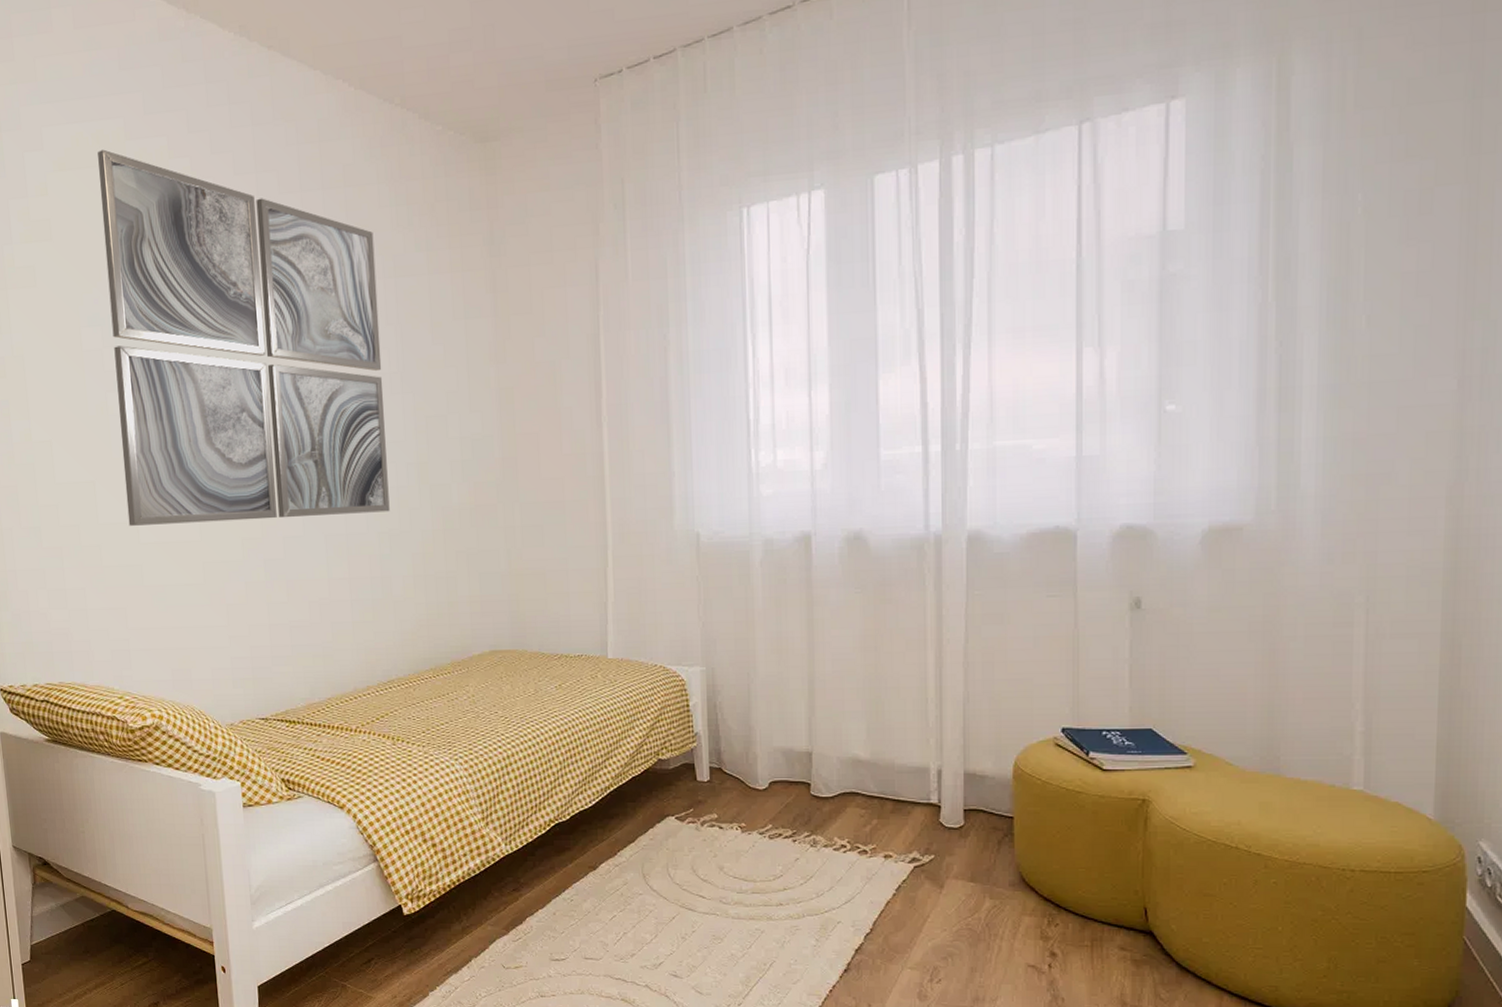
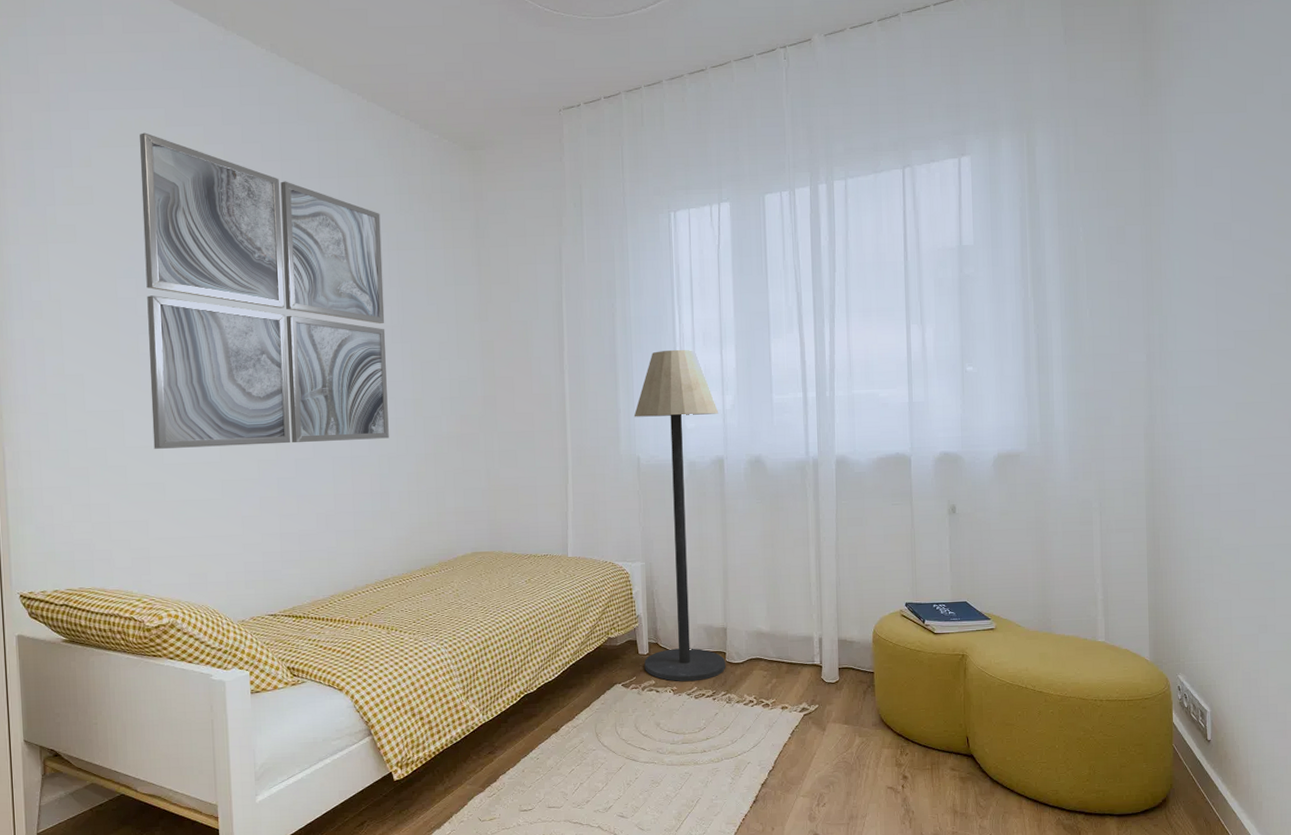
floor lamp: none [692,392,811,818] -> present [633,349,726,682]

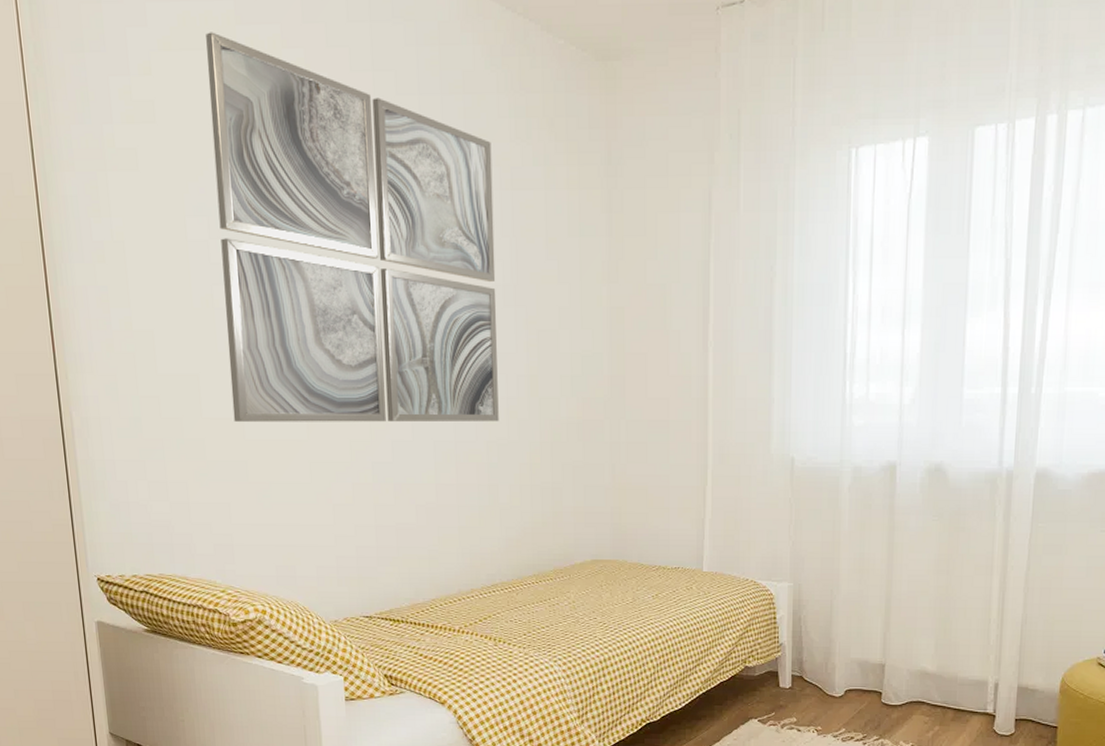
floor lamp: present [633,349,726,682] -> none [785,327,895,722]

